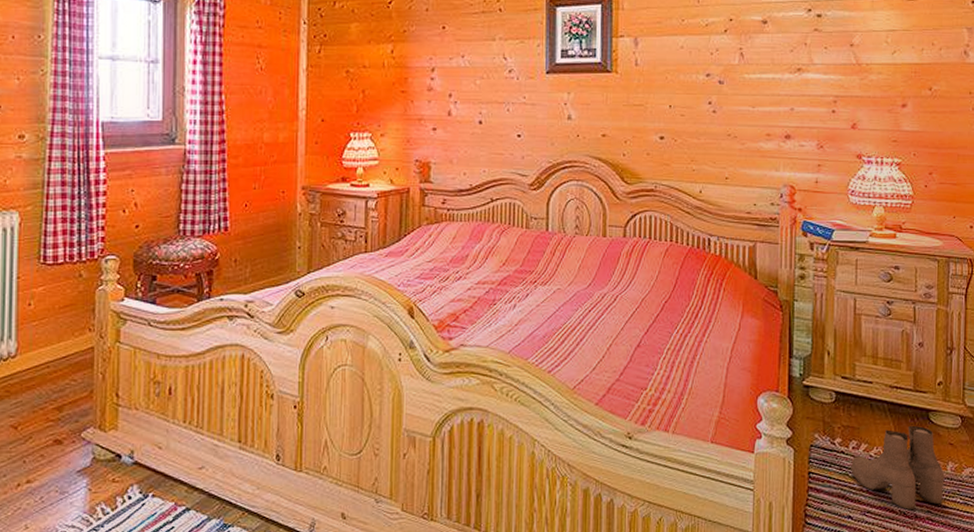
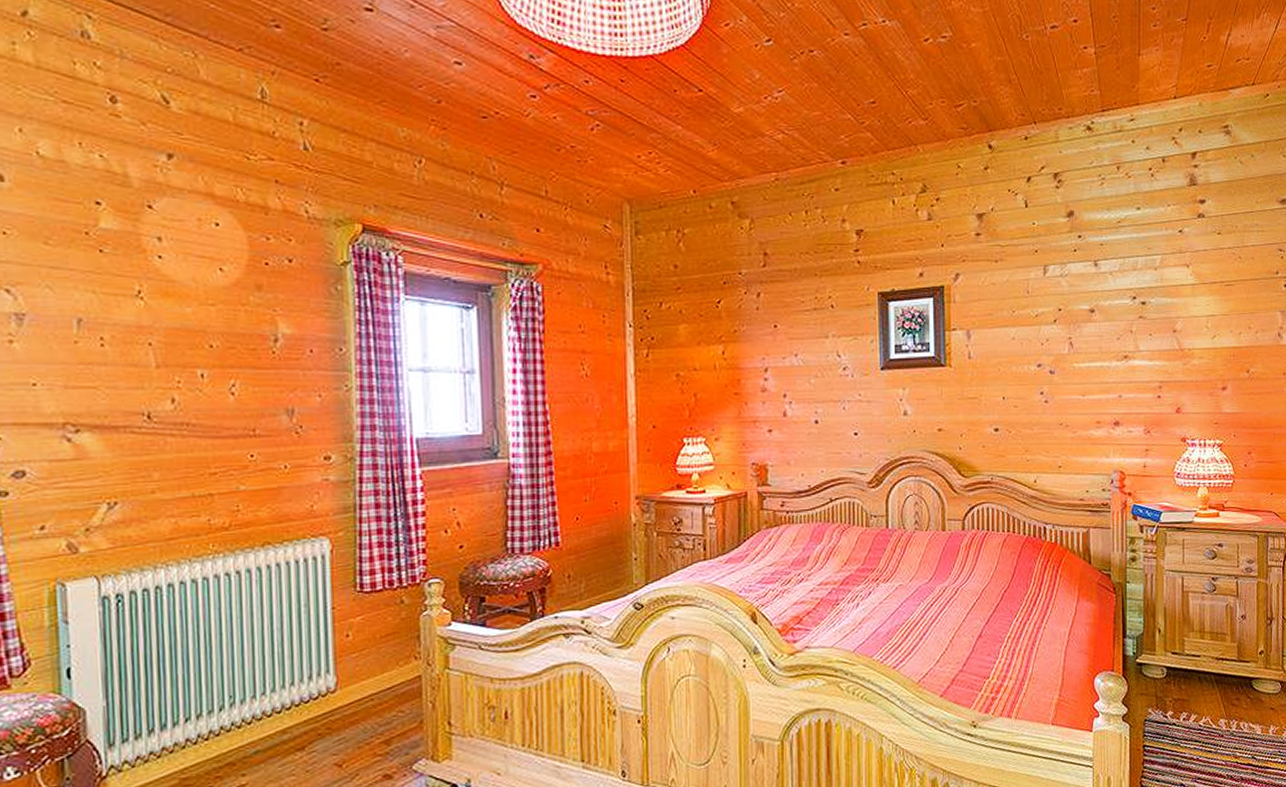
boots: present [851,425,945,511] -> none [1182,693,1267,774]

